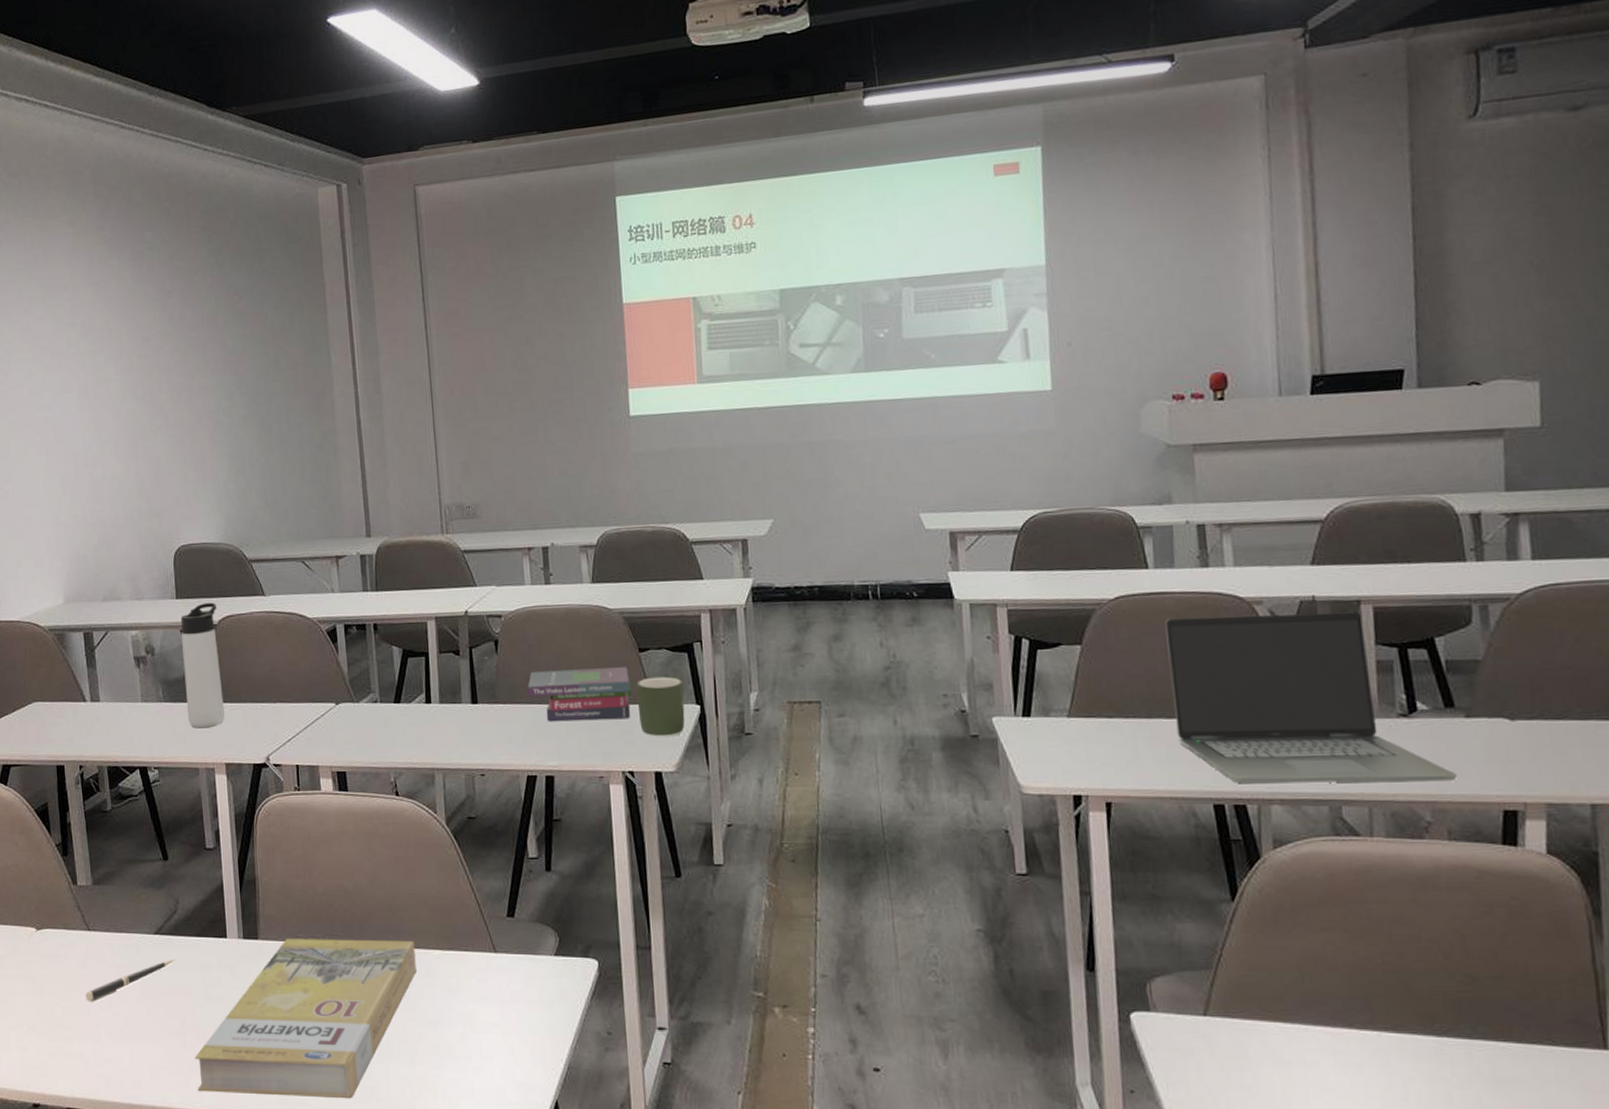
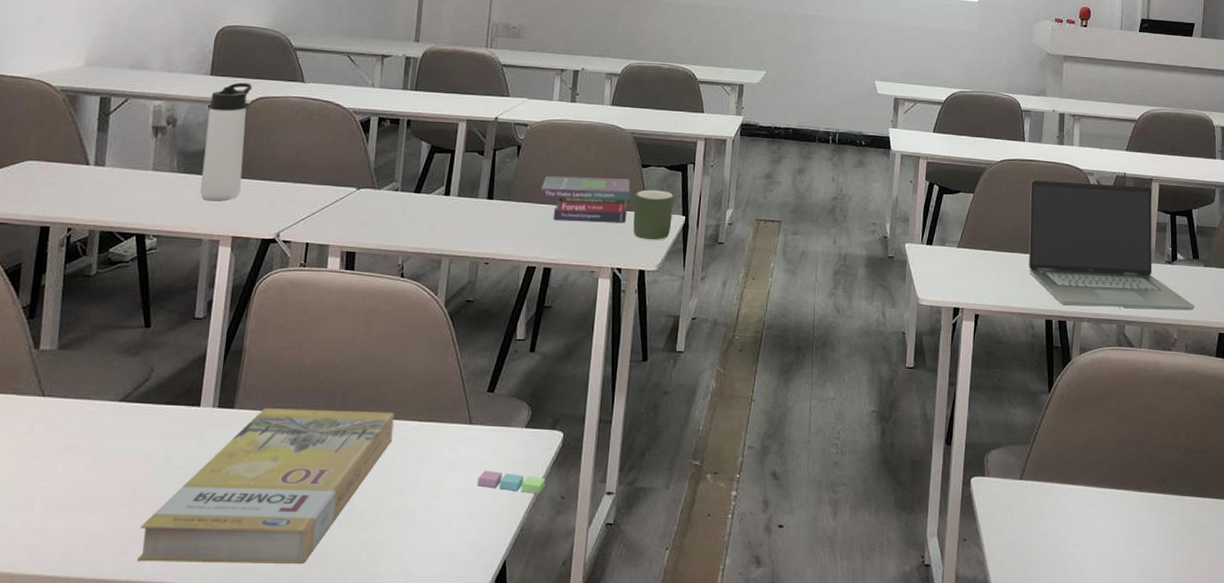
pen: present [85,960,175,1003] -> none [24,427,138,472]
sticky notes: none [513,1002,588,1030] -> present [477,470,546,495]

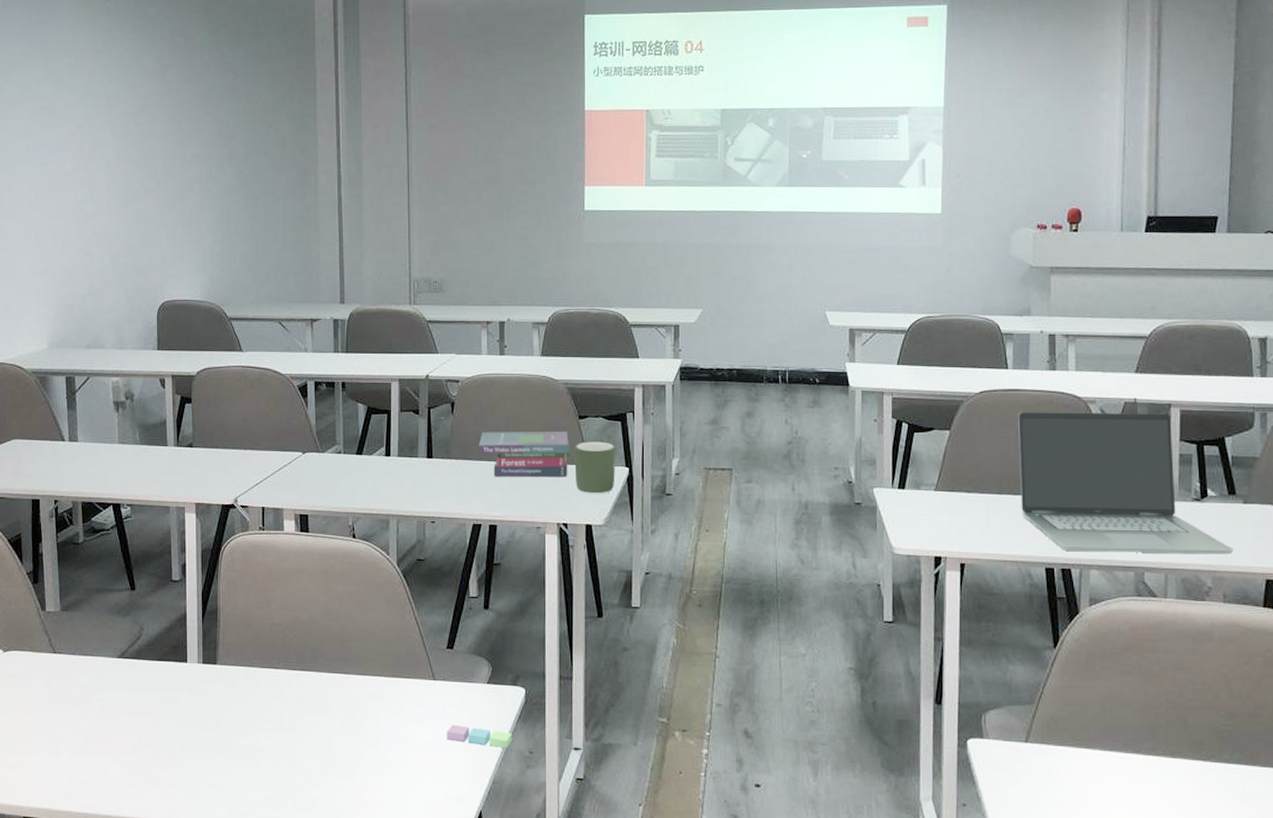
book: present [137,408,395,563] -> none [150,664,362,808]
thermos bottle: present [200,82,253,201] -> none [161,355,197,470]

